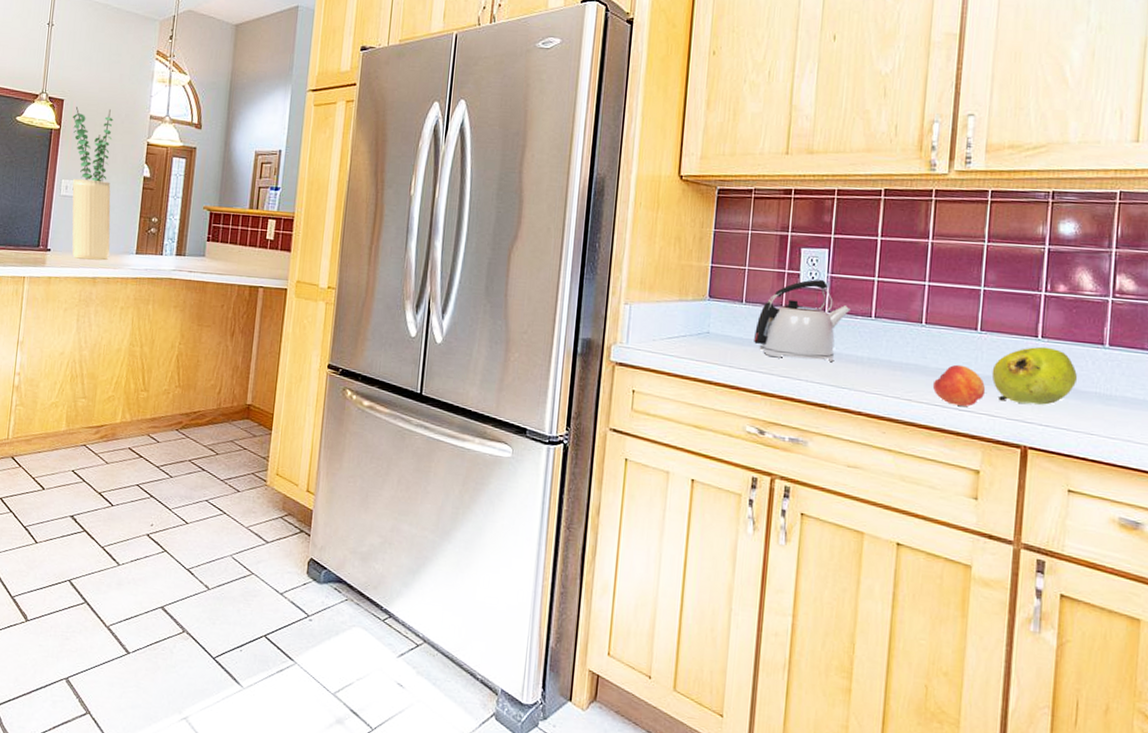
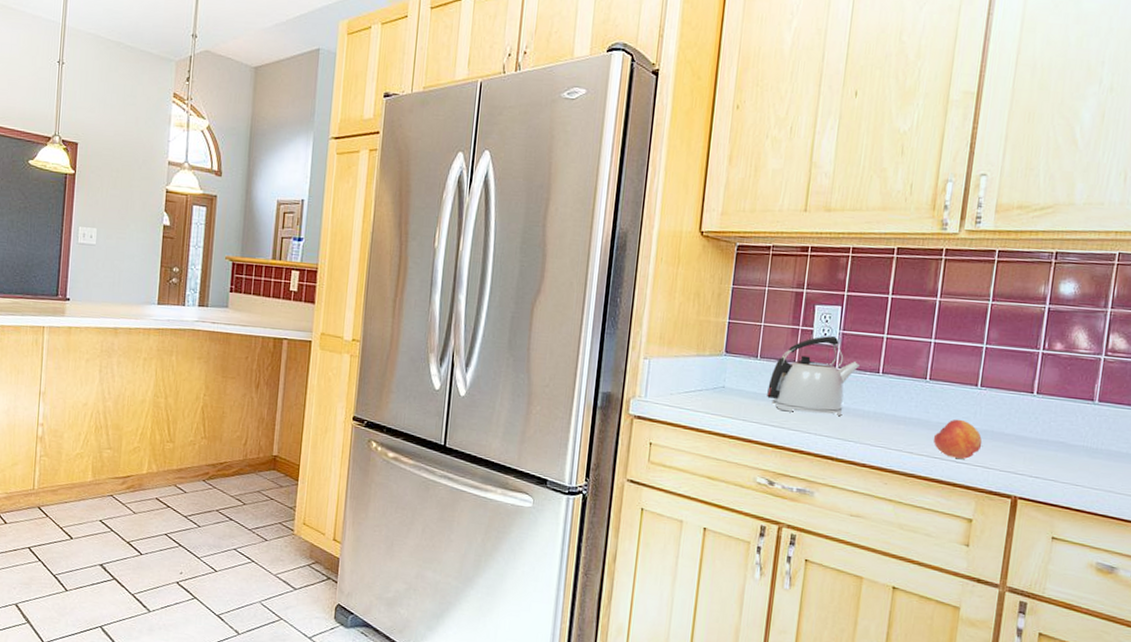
vase: present [72,107,113,261] -> none [88,151,131,311]
fruit: present [991,346,1078,405] -> none [988,402,1068,458]

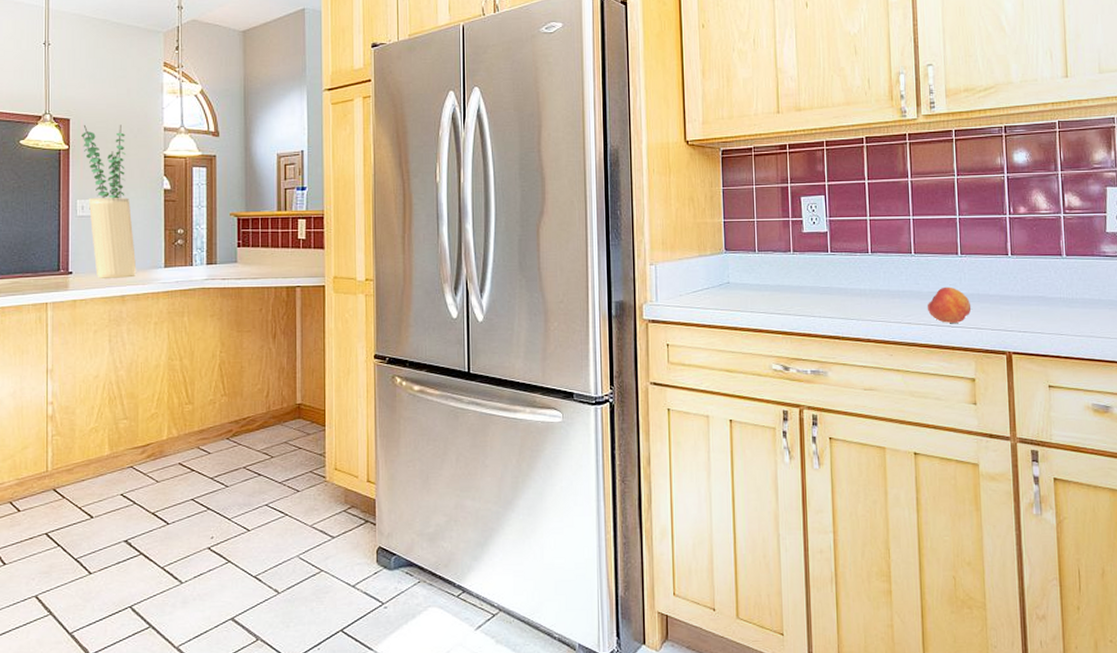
vase: none [88,151,131,311] -> present [82,125,137,278]
kettle: present [767,336,861,416] -> none [769,224,851,299]

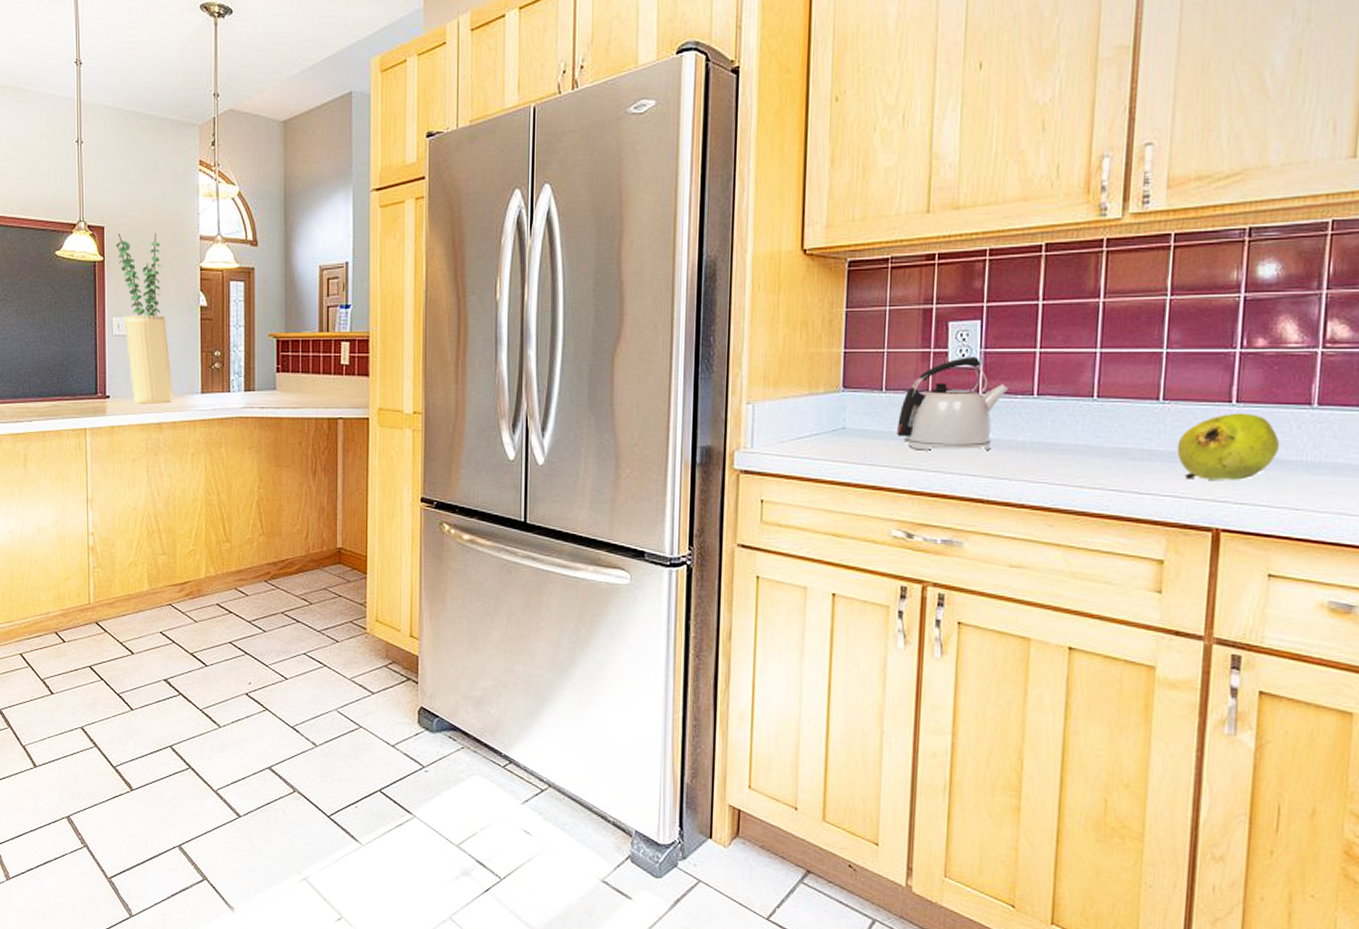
kettle: none [769,224,851,299] -> present [897,357,1010,451]
fruit: present [927,286,972,324] -> none [1107,441,1170,490]
fruit: none [974,262,1045,315] -> present [1176,413,1280,480]

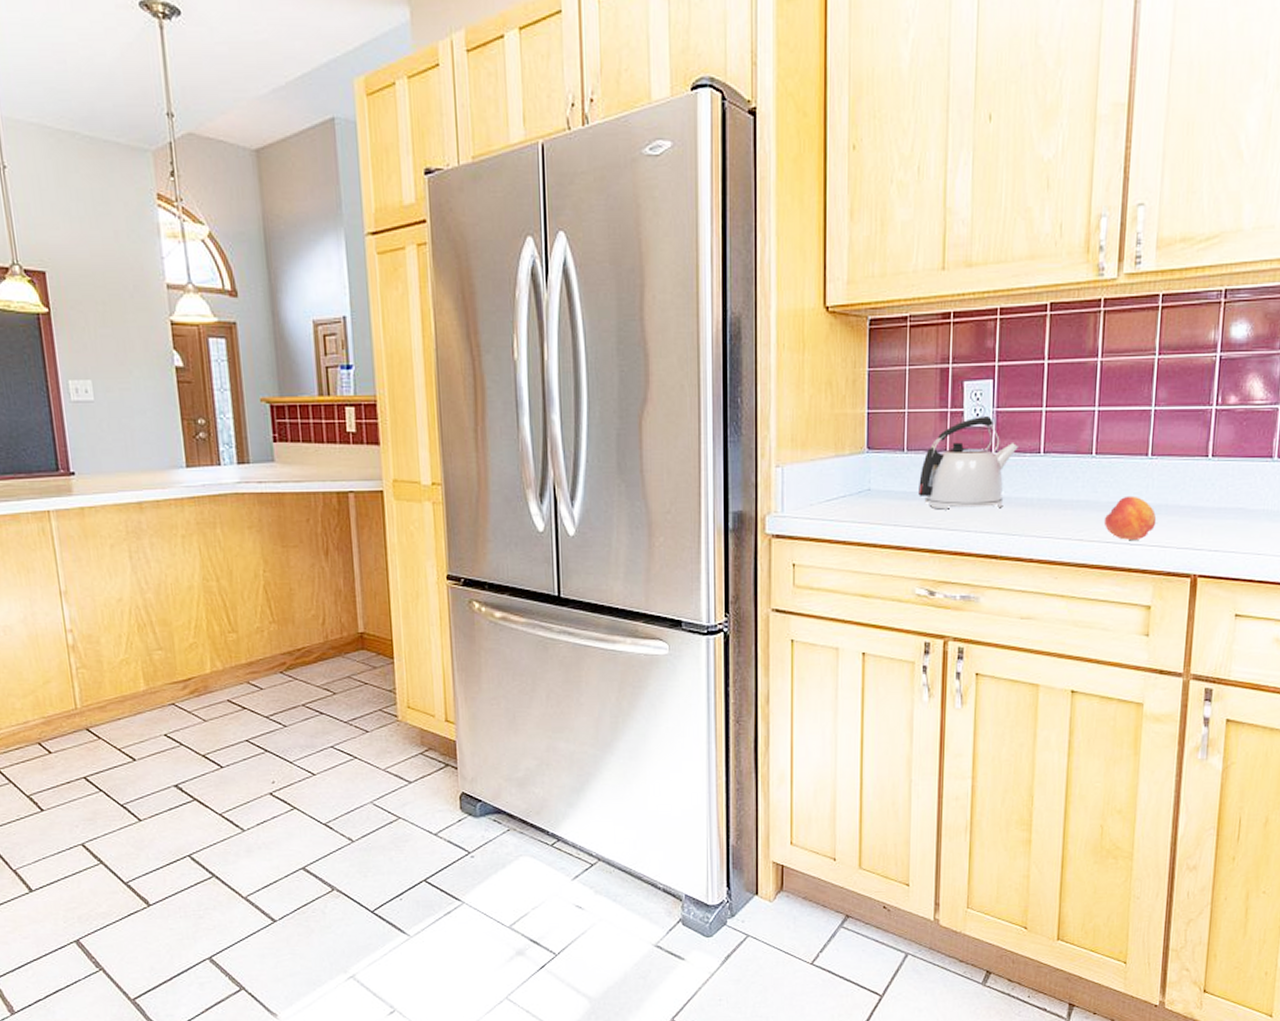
vase: present [116,233,174,404] -> none [63,280,154,481]
fruit: none [1107,441,1170,490] -> present [1103,495,1157,541]
fruit: present [1176,413,1280,480] -> none [1162,466,1247,530]

